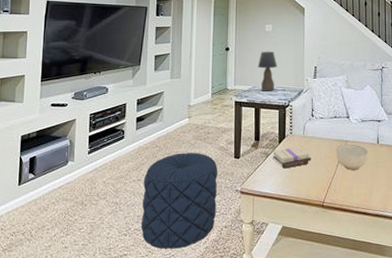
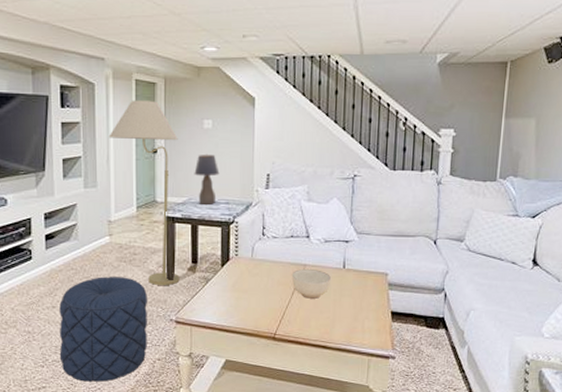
floor lamp: none [192,10,246,160] -> present [108,100,180,285]
books: present [273,147,311,169] -> none [214,271,261,296]

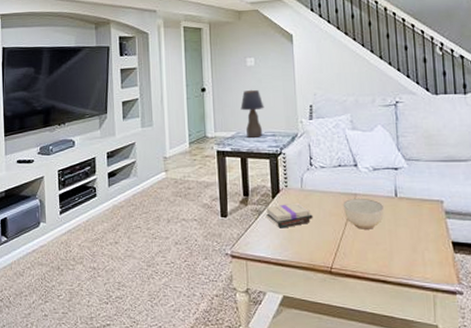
pouf: present [59,276,148,382] -> none [121,211,205,320]
floor lamp: present [108,100,180,285] -> none [162,44,233,219]
books: none [214,271,261,296] -> present [266,202,313,228]

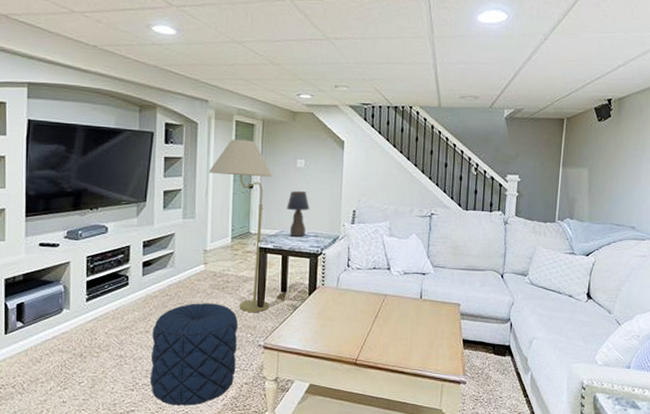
pouf: none [121,211,205,320] -> present [150,303,239,406]
floor lamp: none [162,44,233,219] -> present [208,139,273,312]
books: present [266,202,313,228] -> none [301,300,345,323]
bowl: present [343,199,384,229] -> none [373,299,409,327]

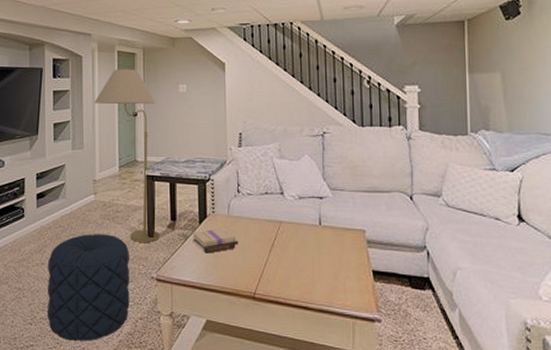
table lamp: present [286,190,310,238] -> none [171,115,195,164]
books: none [301,300,345,323] -> present [192,228,238,254]

